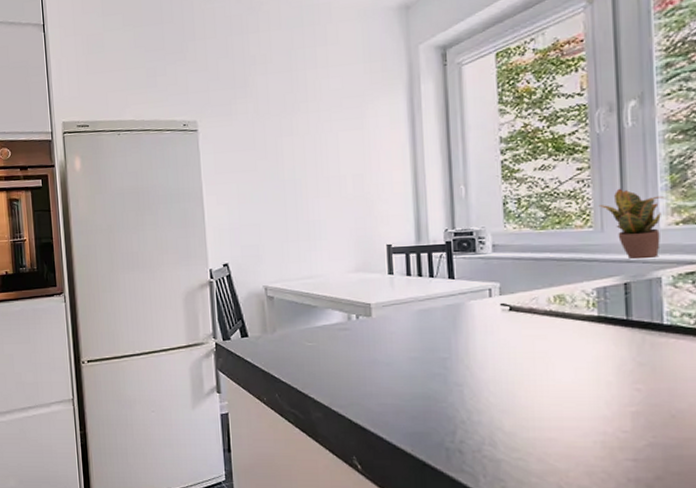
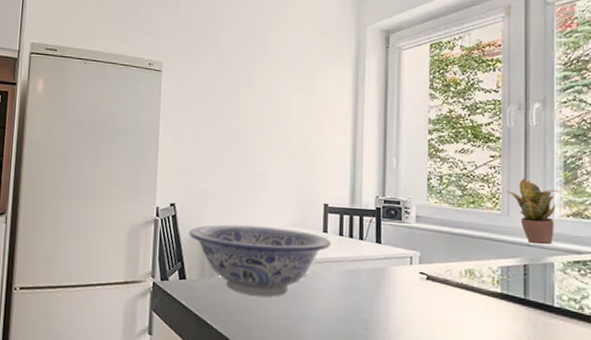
bowl: none [244,275,399,346] -> present [188,224,331,297]

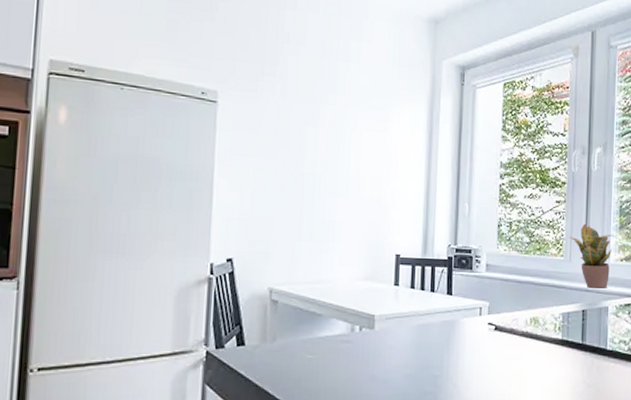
bowl: present [188,224,331,297] -> none [247,281,402,359]

